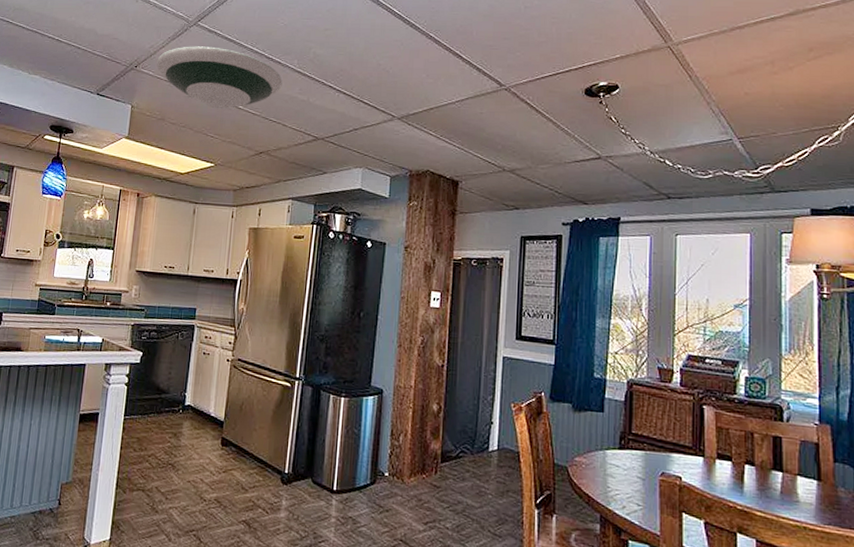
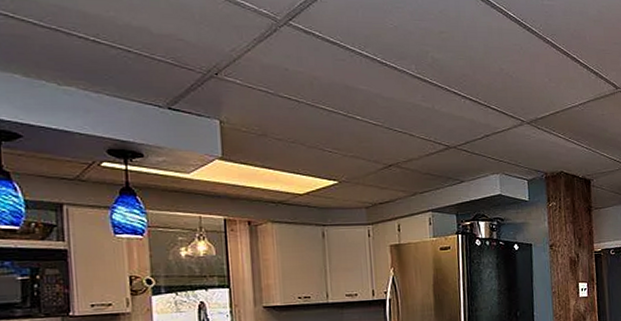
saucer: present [156,46,283,109] -> none [244,49,402,121]

